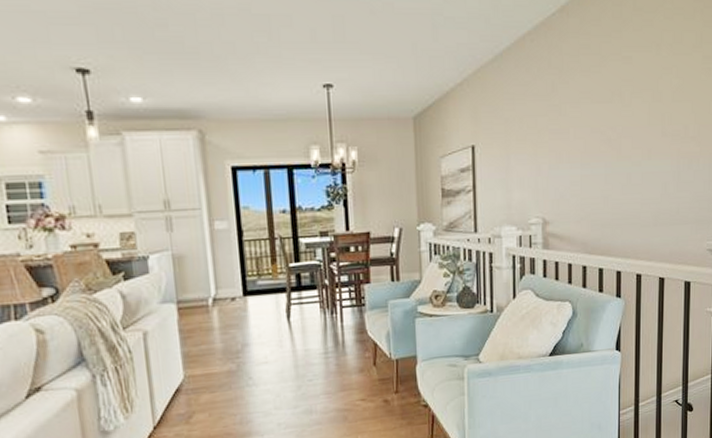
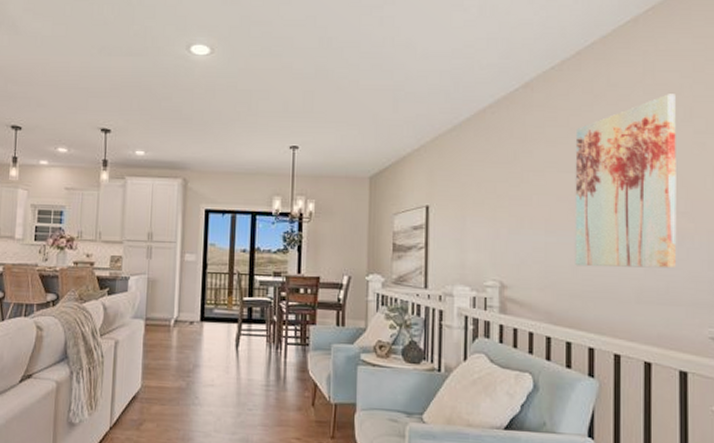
wall art: none [606,18,690,196] -> present [575,94,677,269]

